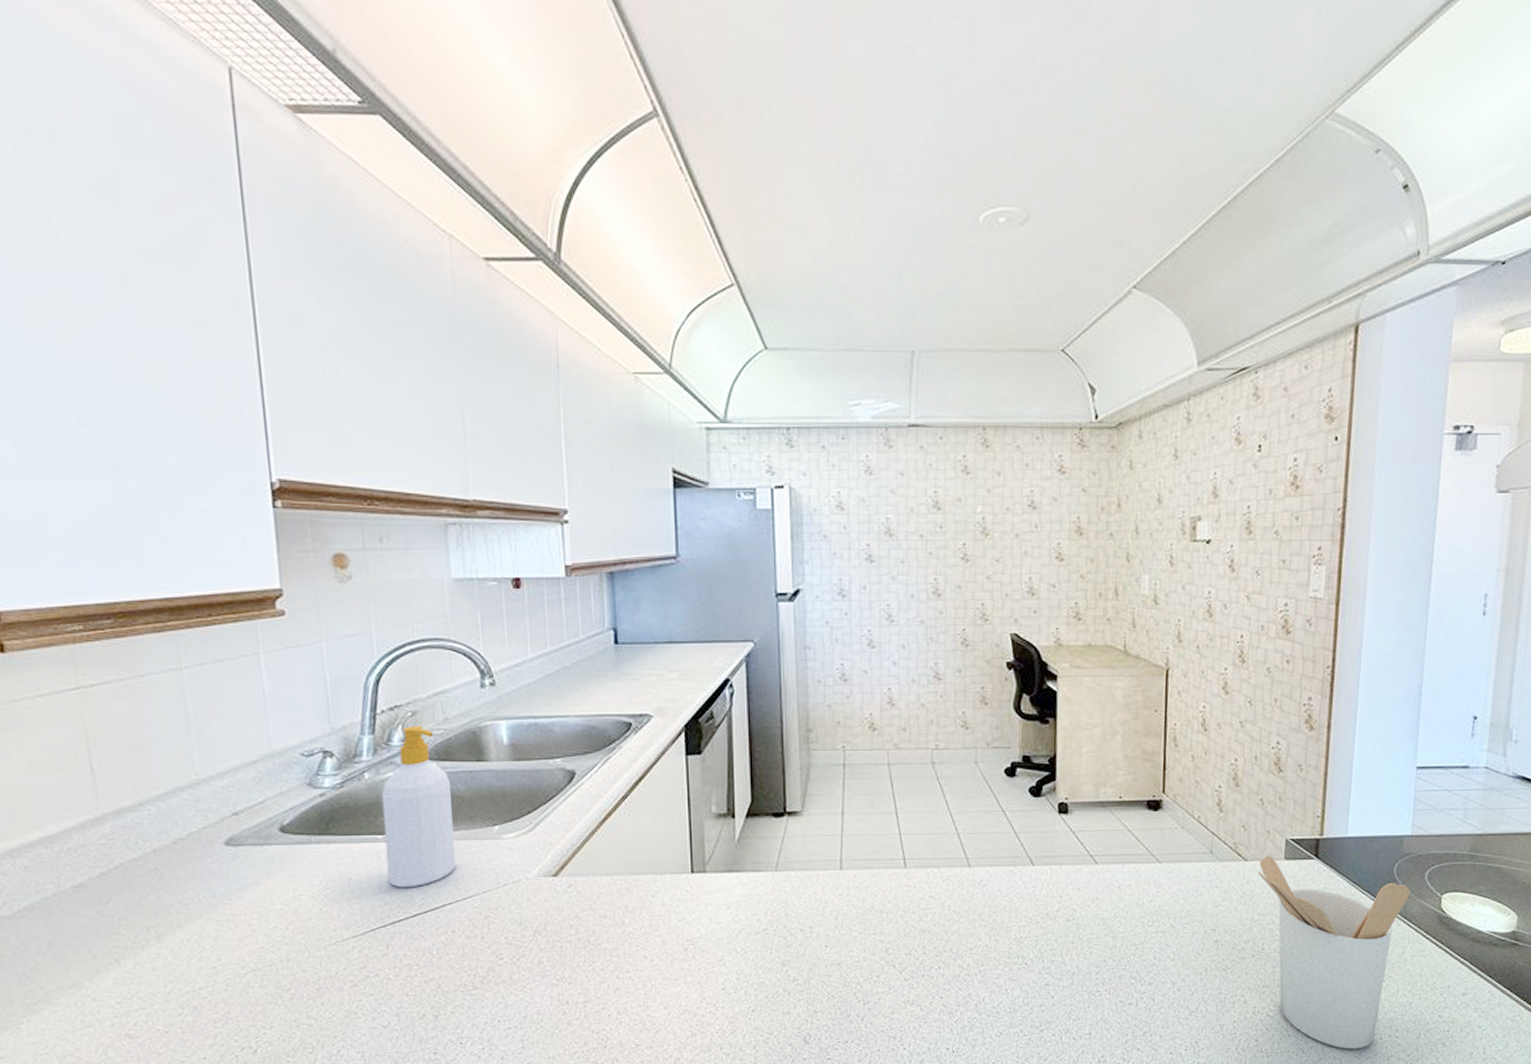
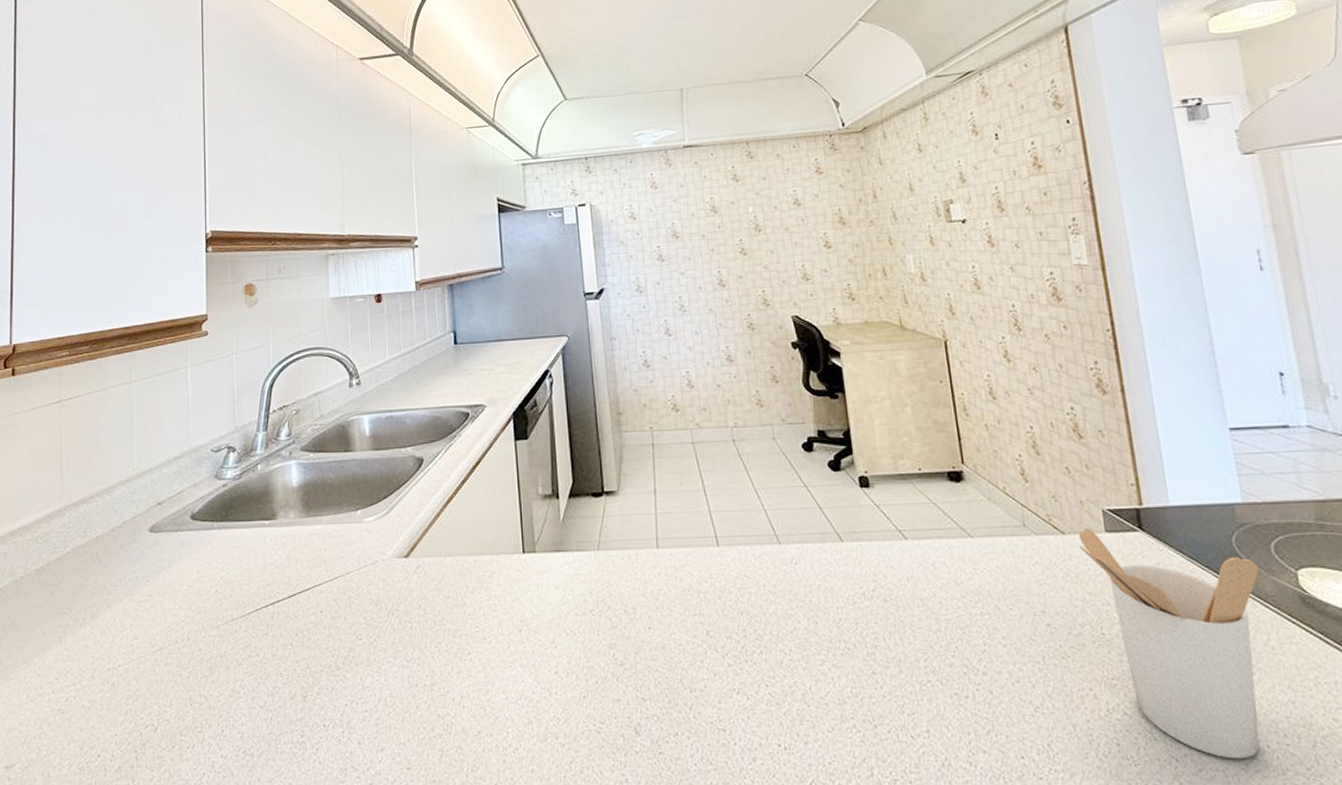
soap bottle: present [381,726,455,888] -> none [269,422,325,570]

